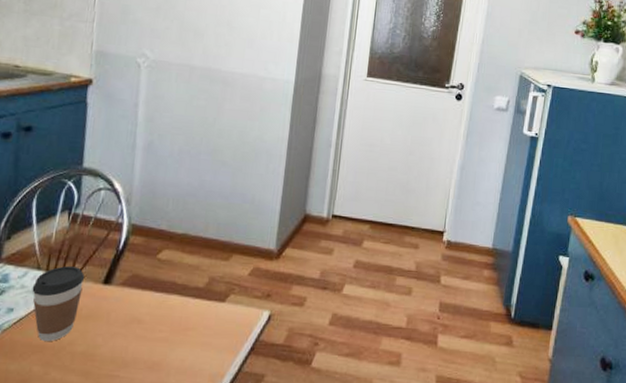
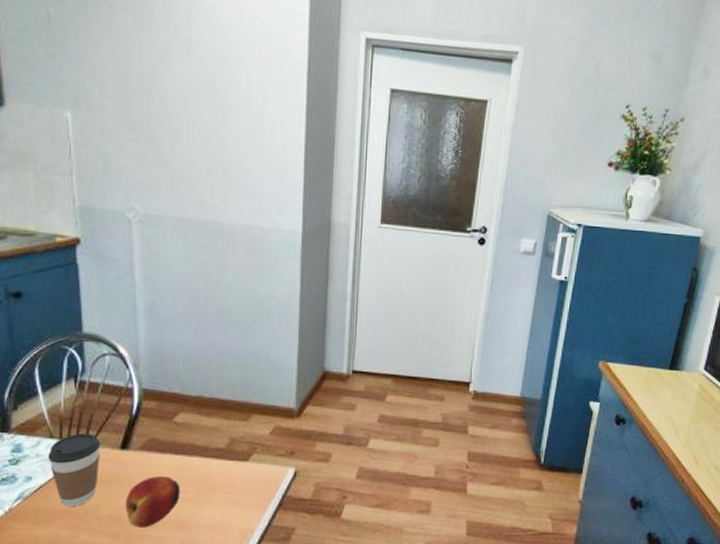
apple: none [99,313,157,367] -> present [125,476,181,528]

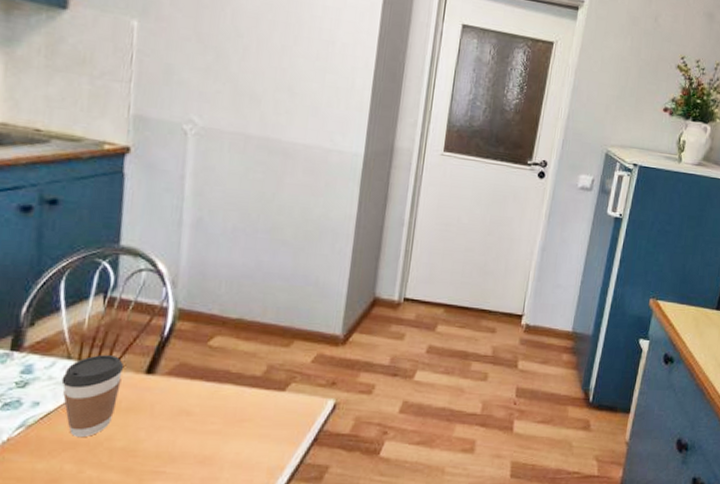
apple: present [125,476,181,528] -> none [142,405,208,463]

